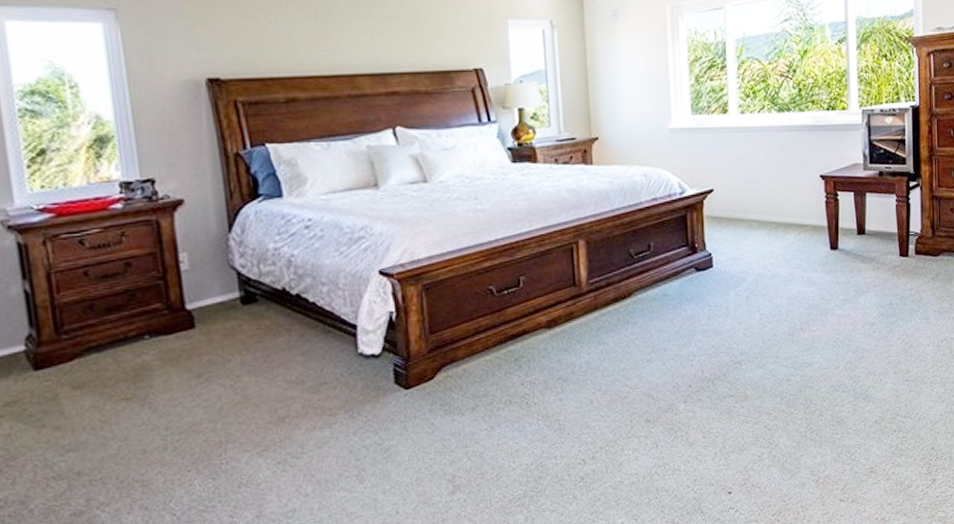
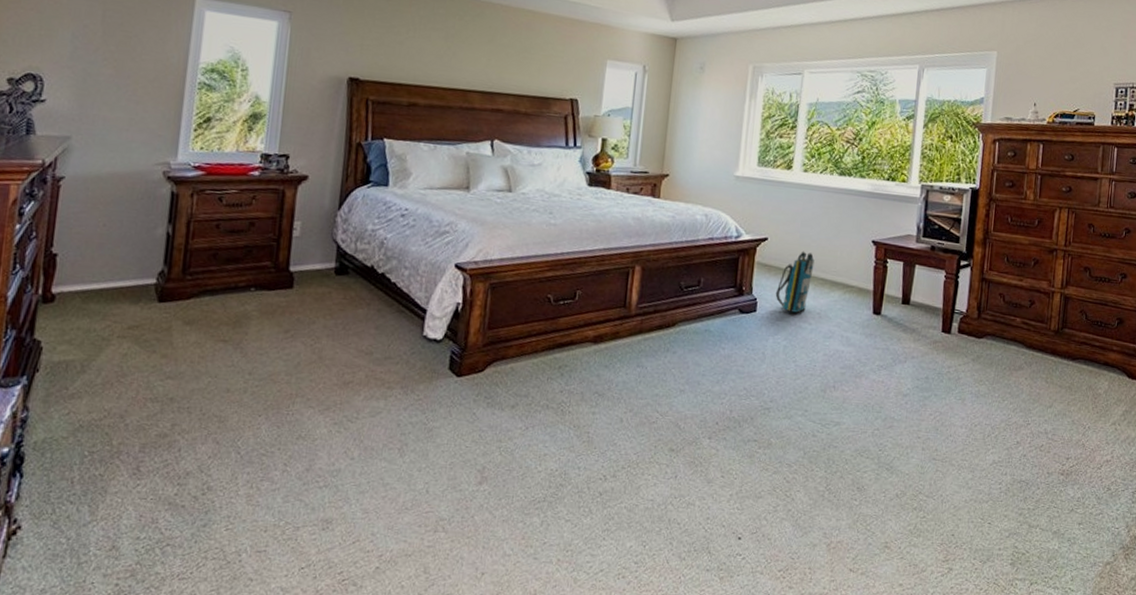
tote bag: none [730,197,765,262] -> present [775,251,815,313]

